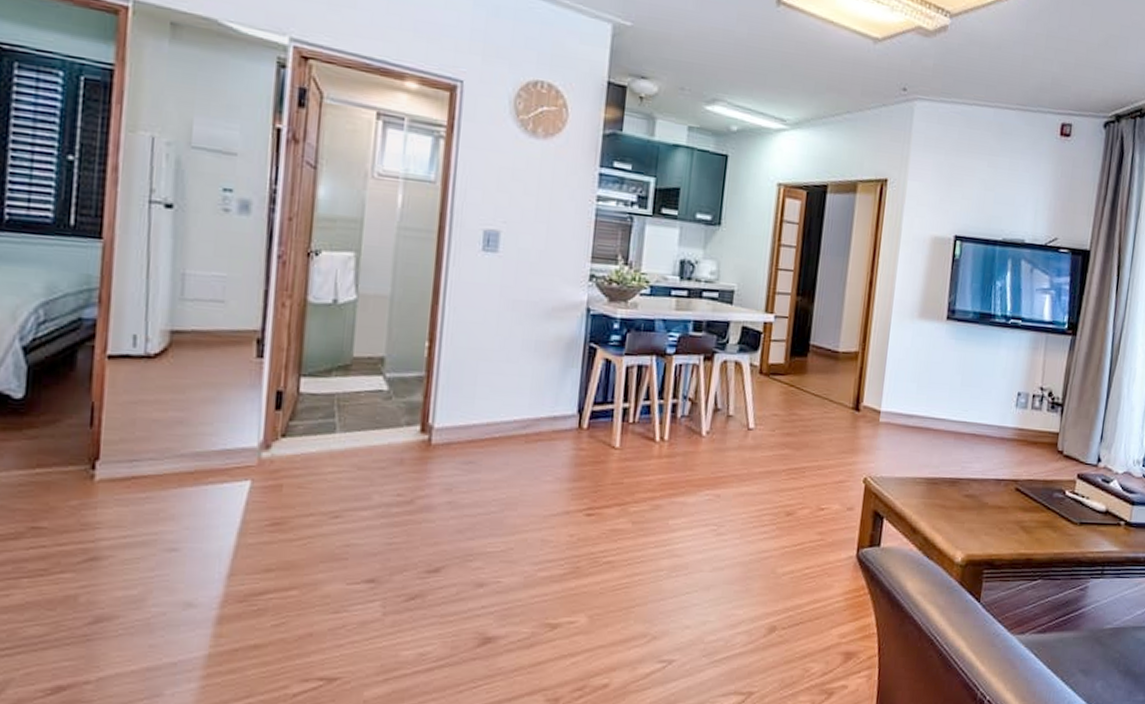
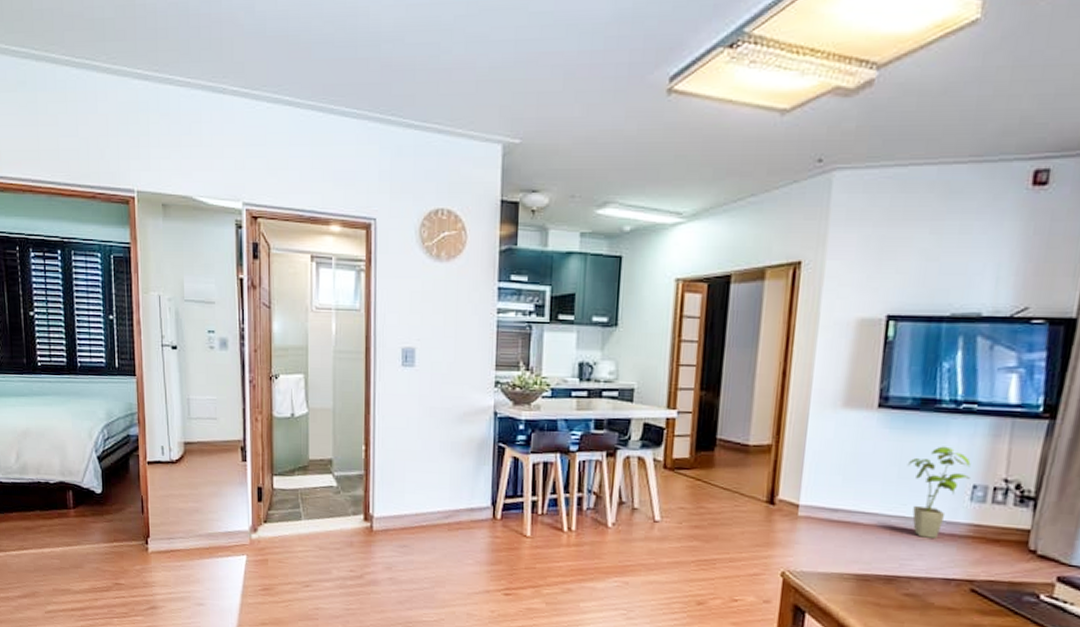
house plant: none [968,356,1016,442] -> present [907,446,971,538]

